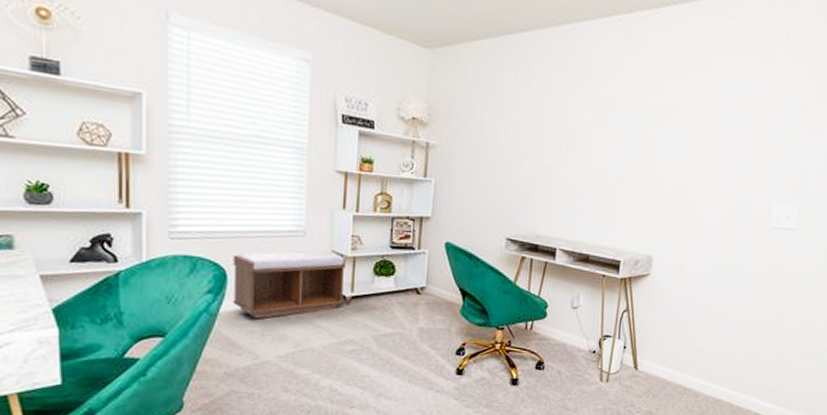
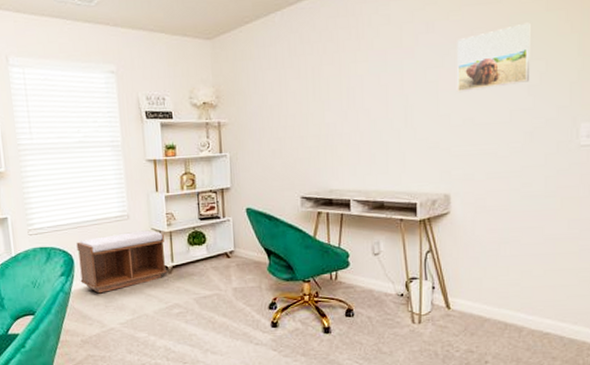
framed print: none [672,101,746,159] -> present [456,22,531,93]

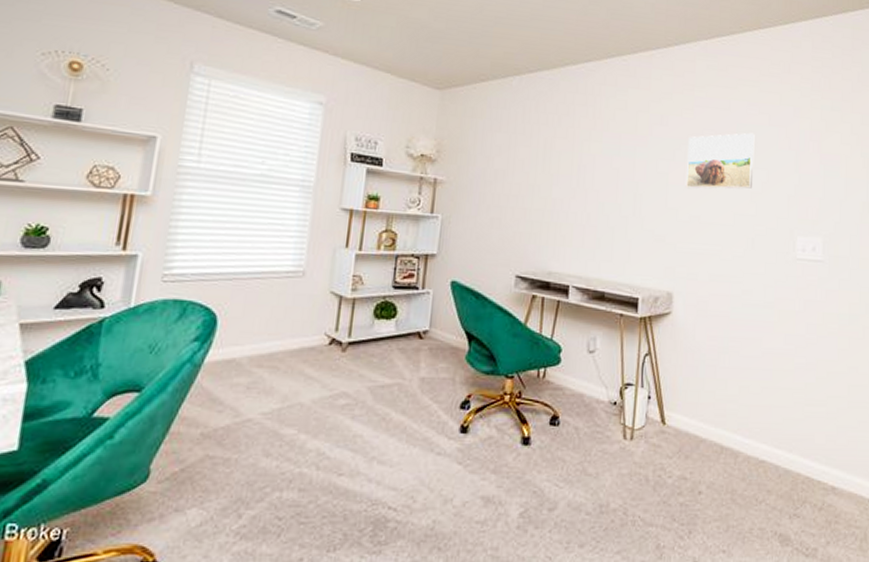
bench: present [76,230,167,294] -> none [219,292,345,370]

